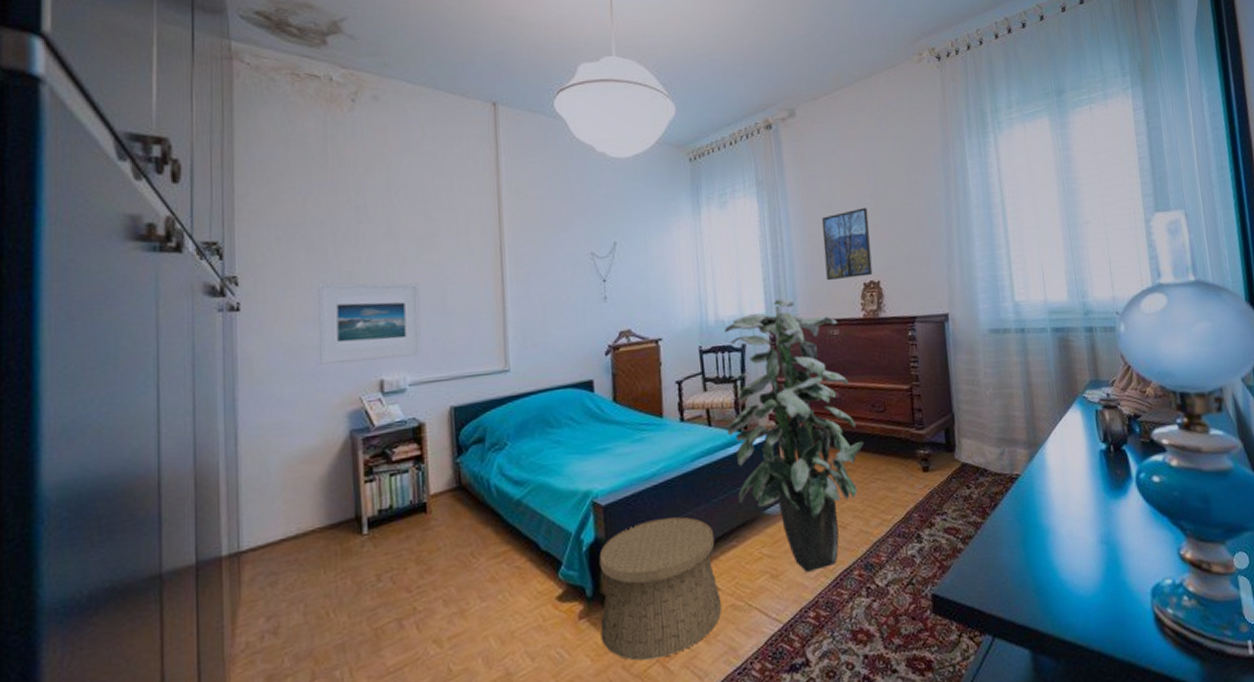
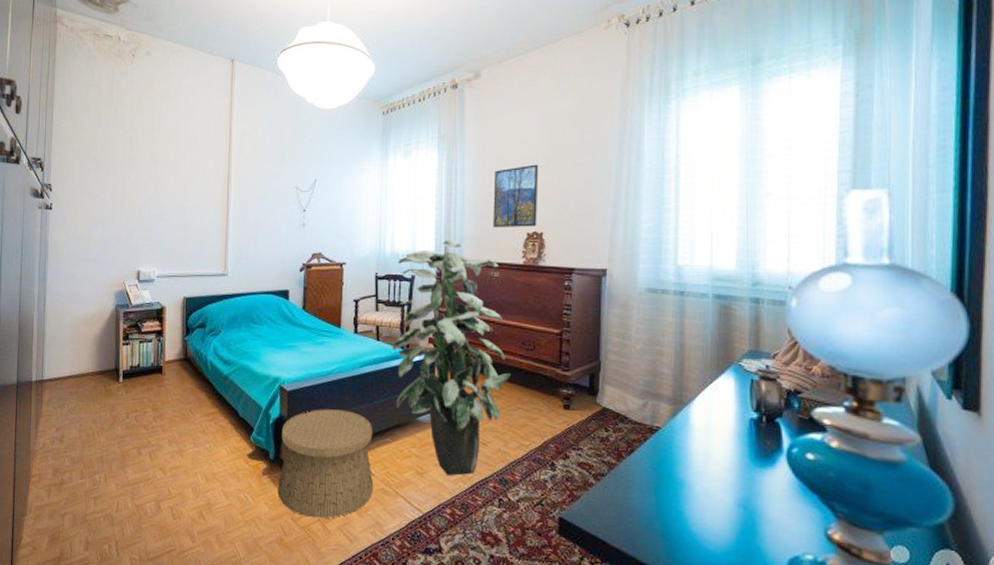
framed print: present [318,282,421,364] -> none [100,194,169,256]

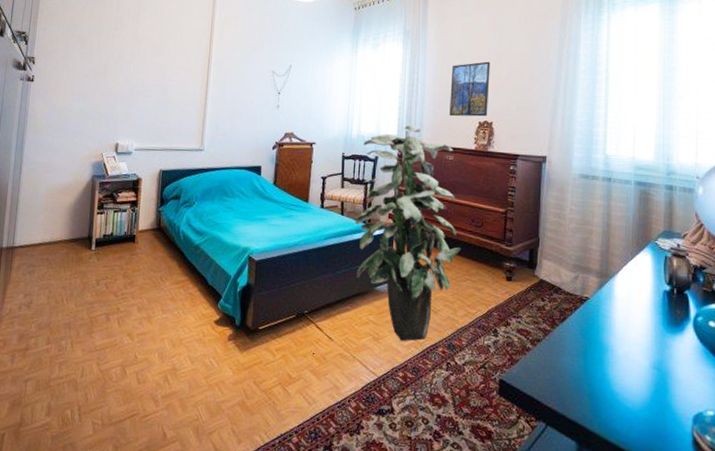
basket: present [277,409,374,519] -> none [242,278,335,382]

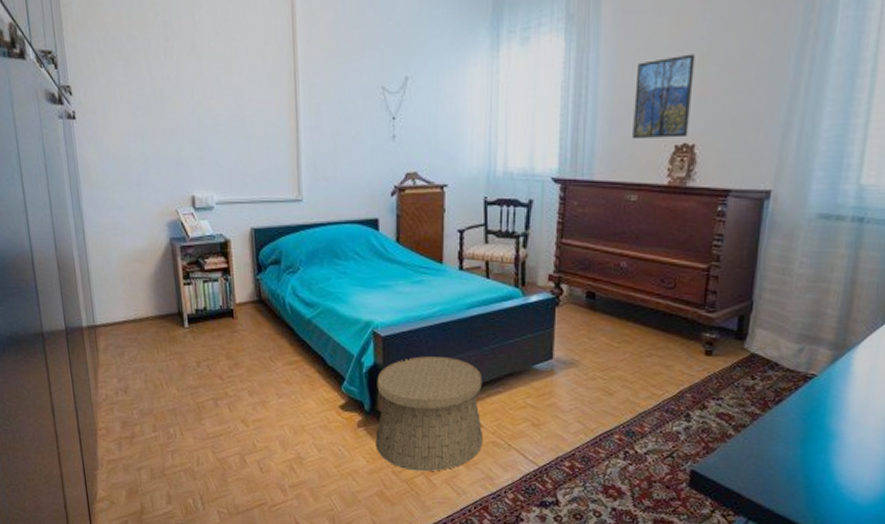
basket: none [242,278,335,382] -> present [375,356,484,472]
indoor plant: present [355,125,461,341] -> none [504,155,645,428]

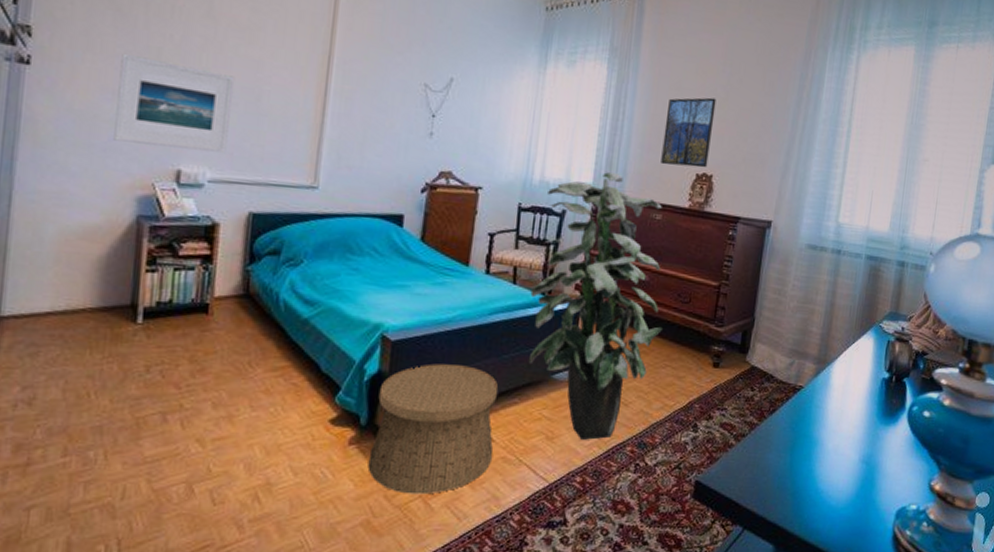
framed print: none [136,98,225,178] -> present [114,53,235,154]
indoor plant: none [504,155,645,428] -> present [528,172,662,440]

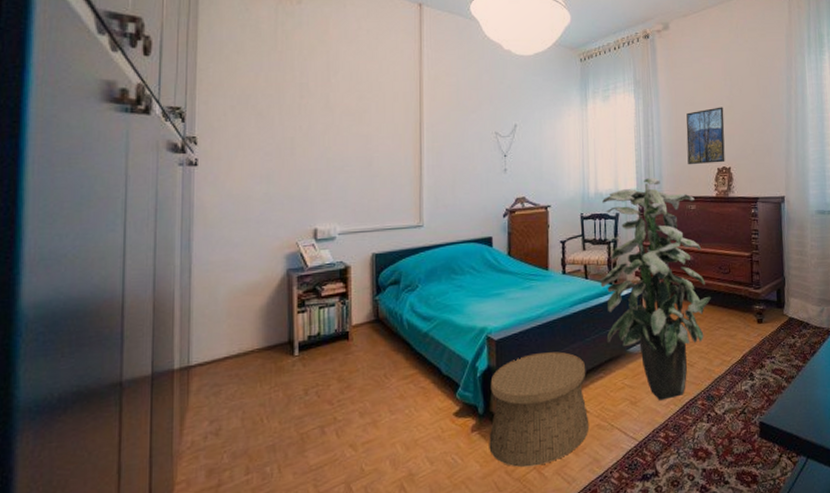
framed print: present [114,53,235,154] -> none [264,145,351,214]

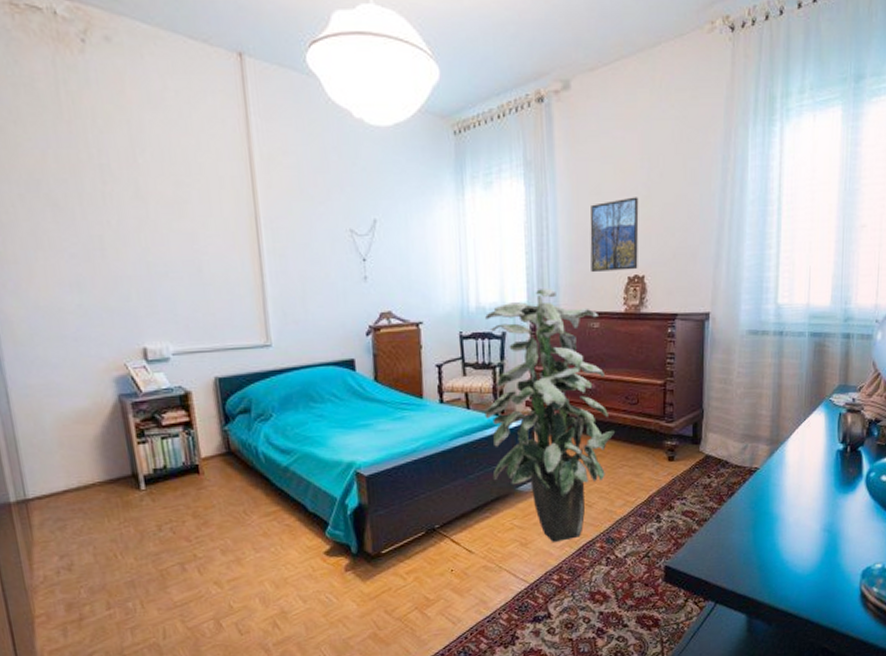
basket: present [489,351,590,468] -> none [363,489,475,608]

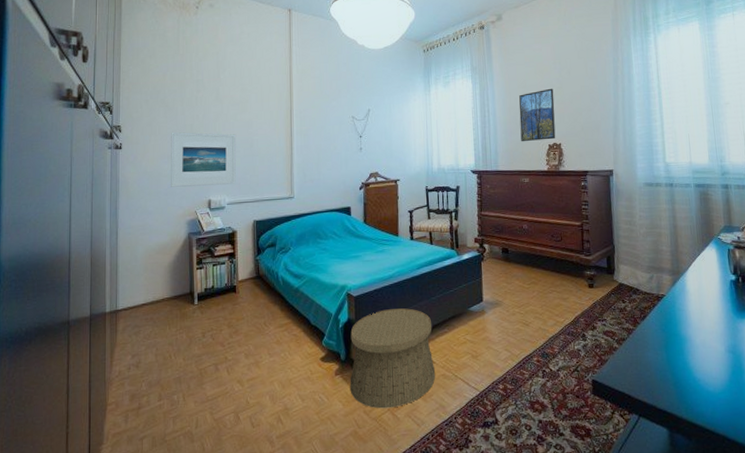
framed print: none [69,246,182,329] -> present [171,132,237,187]
basket: none [363,489,475,608] -> present [350,308,436,409]
indoor plant: present [484,289,615,542] -> none [444,154,544,355]

